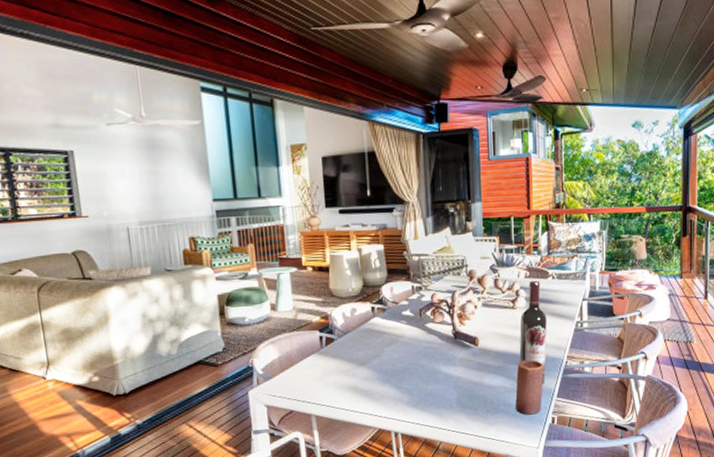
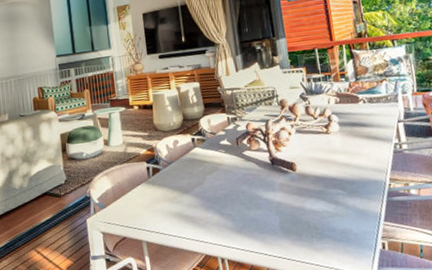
candle: present [515,359,544,415] -> none [337,183,369,240]
wine bottle: present [519,280,547,384] -> none [335,105,370,208]

